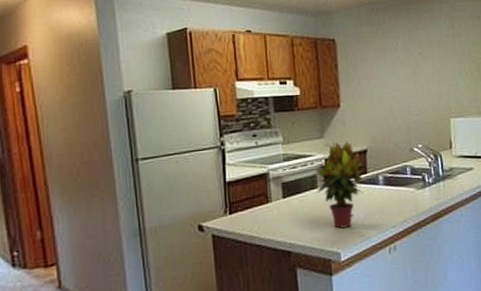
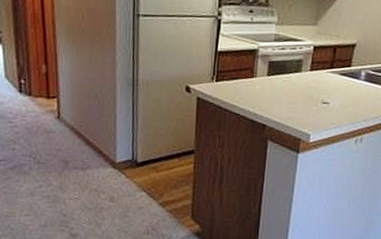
potted plant: present [316,140,364,229] -> none [300,32,348,114]

